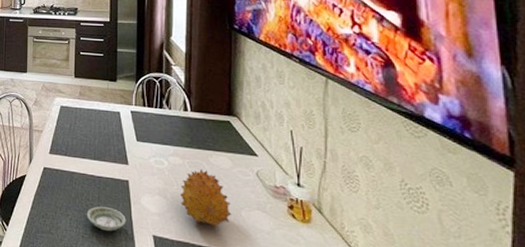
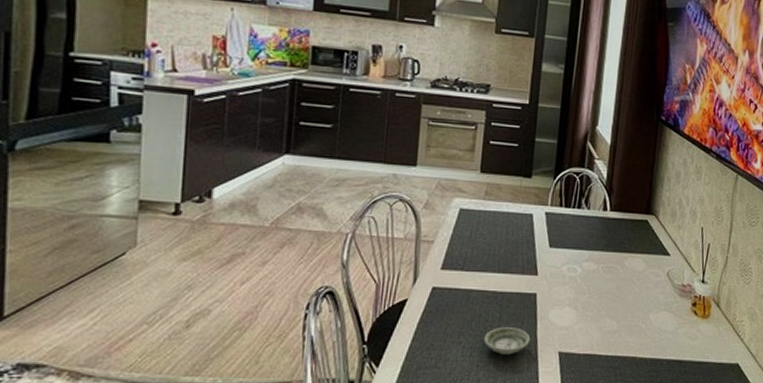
fruit: present [180,168,232,227] -> none [591,273,641,334]

